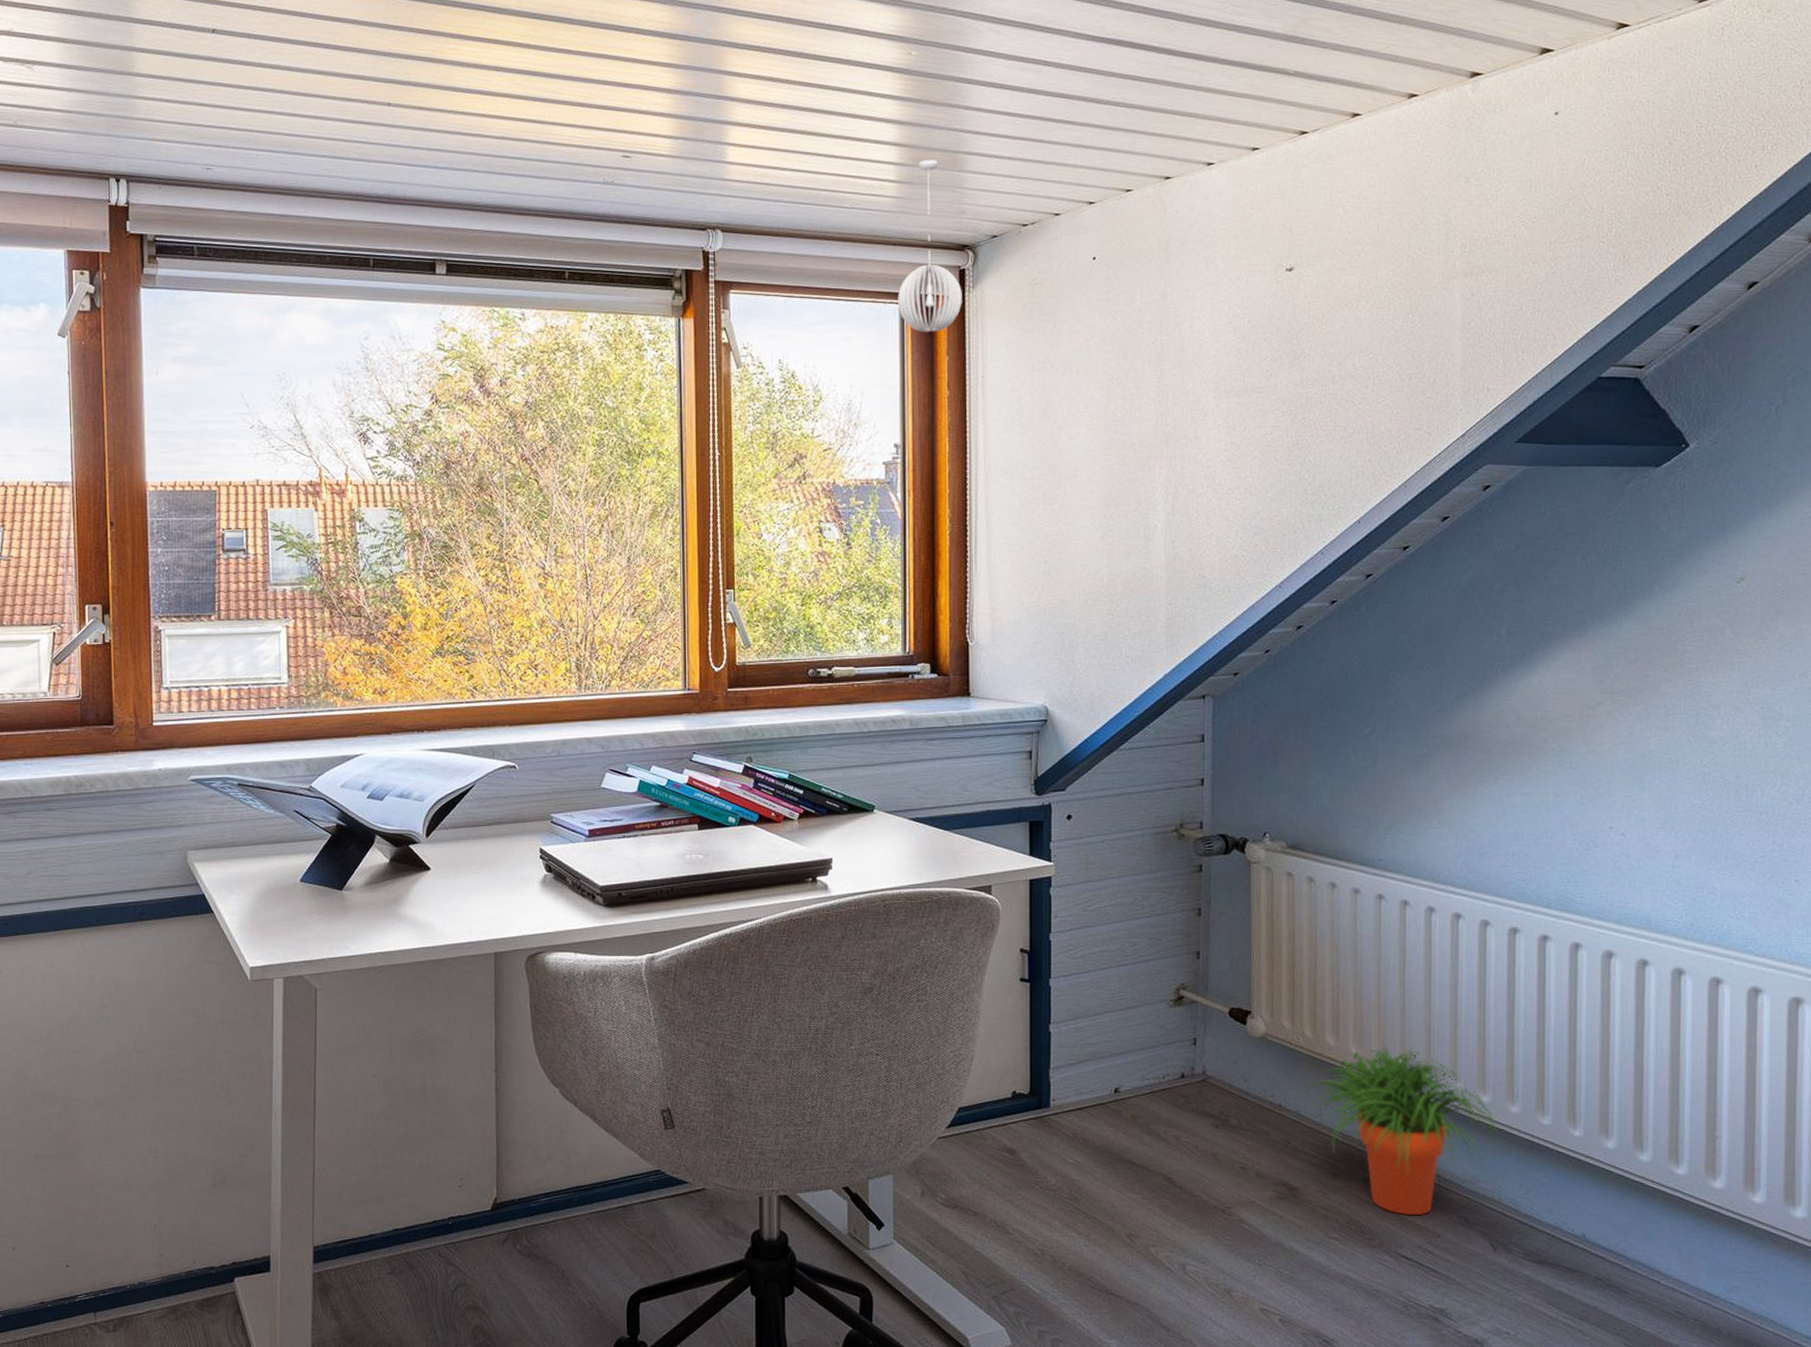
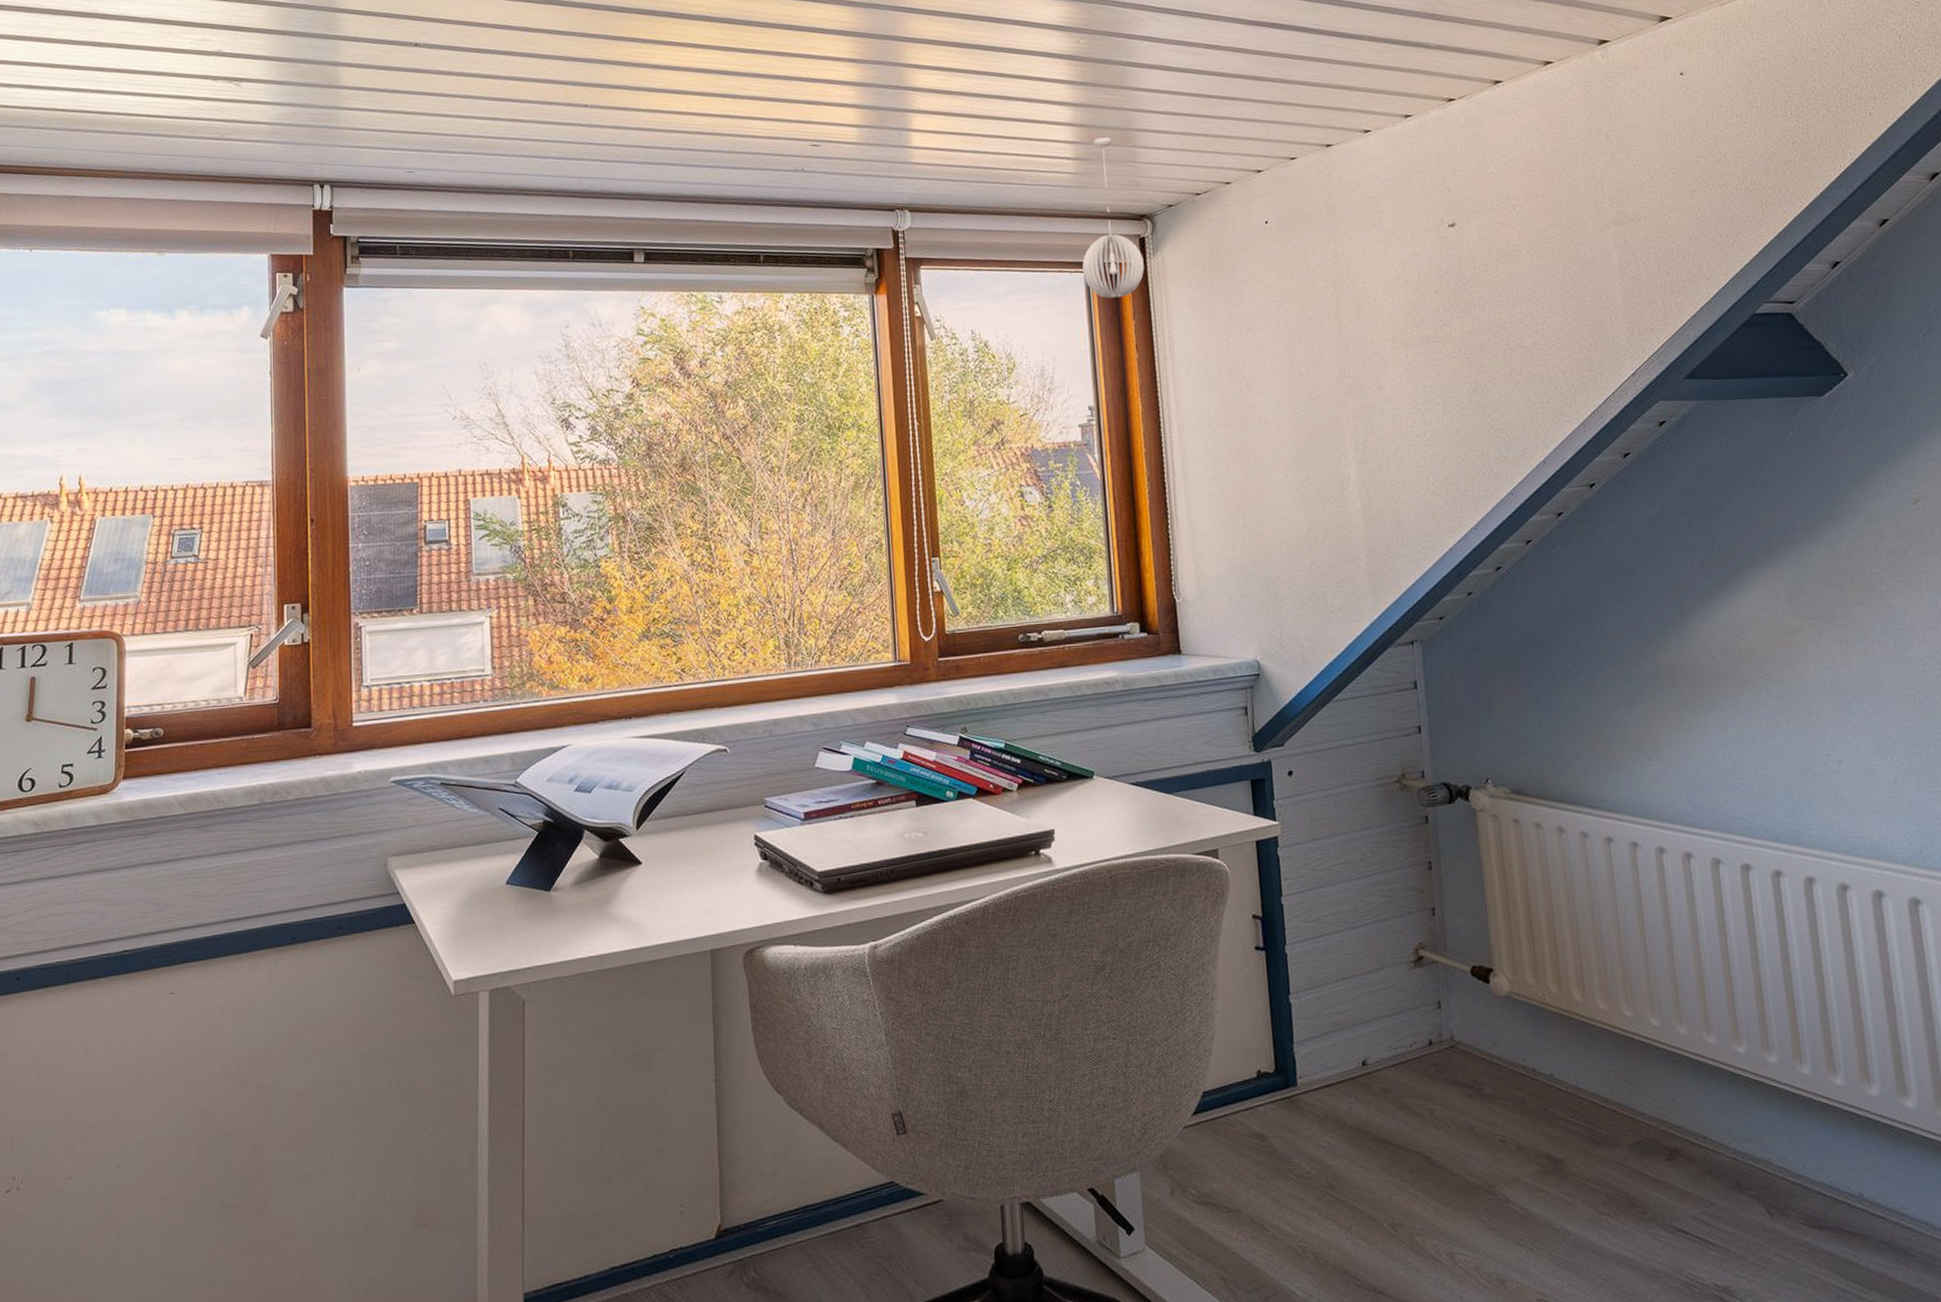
potted plant: present [1304,1046,1498,1216] -> none [1556,998,1759,1184]

